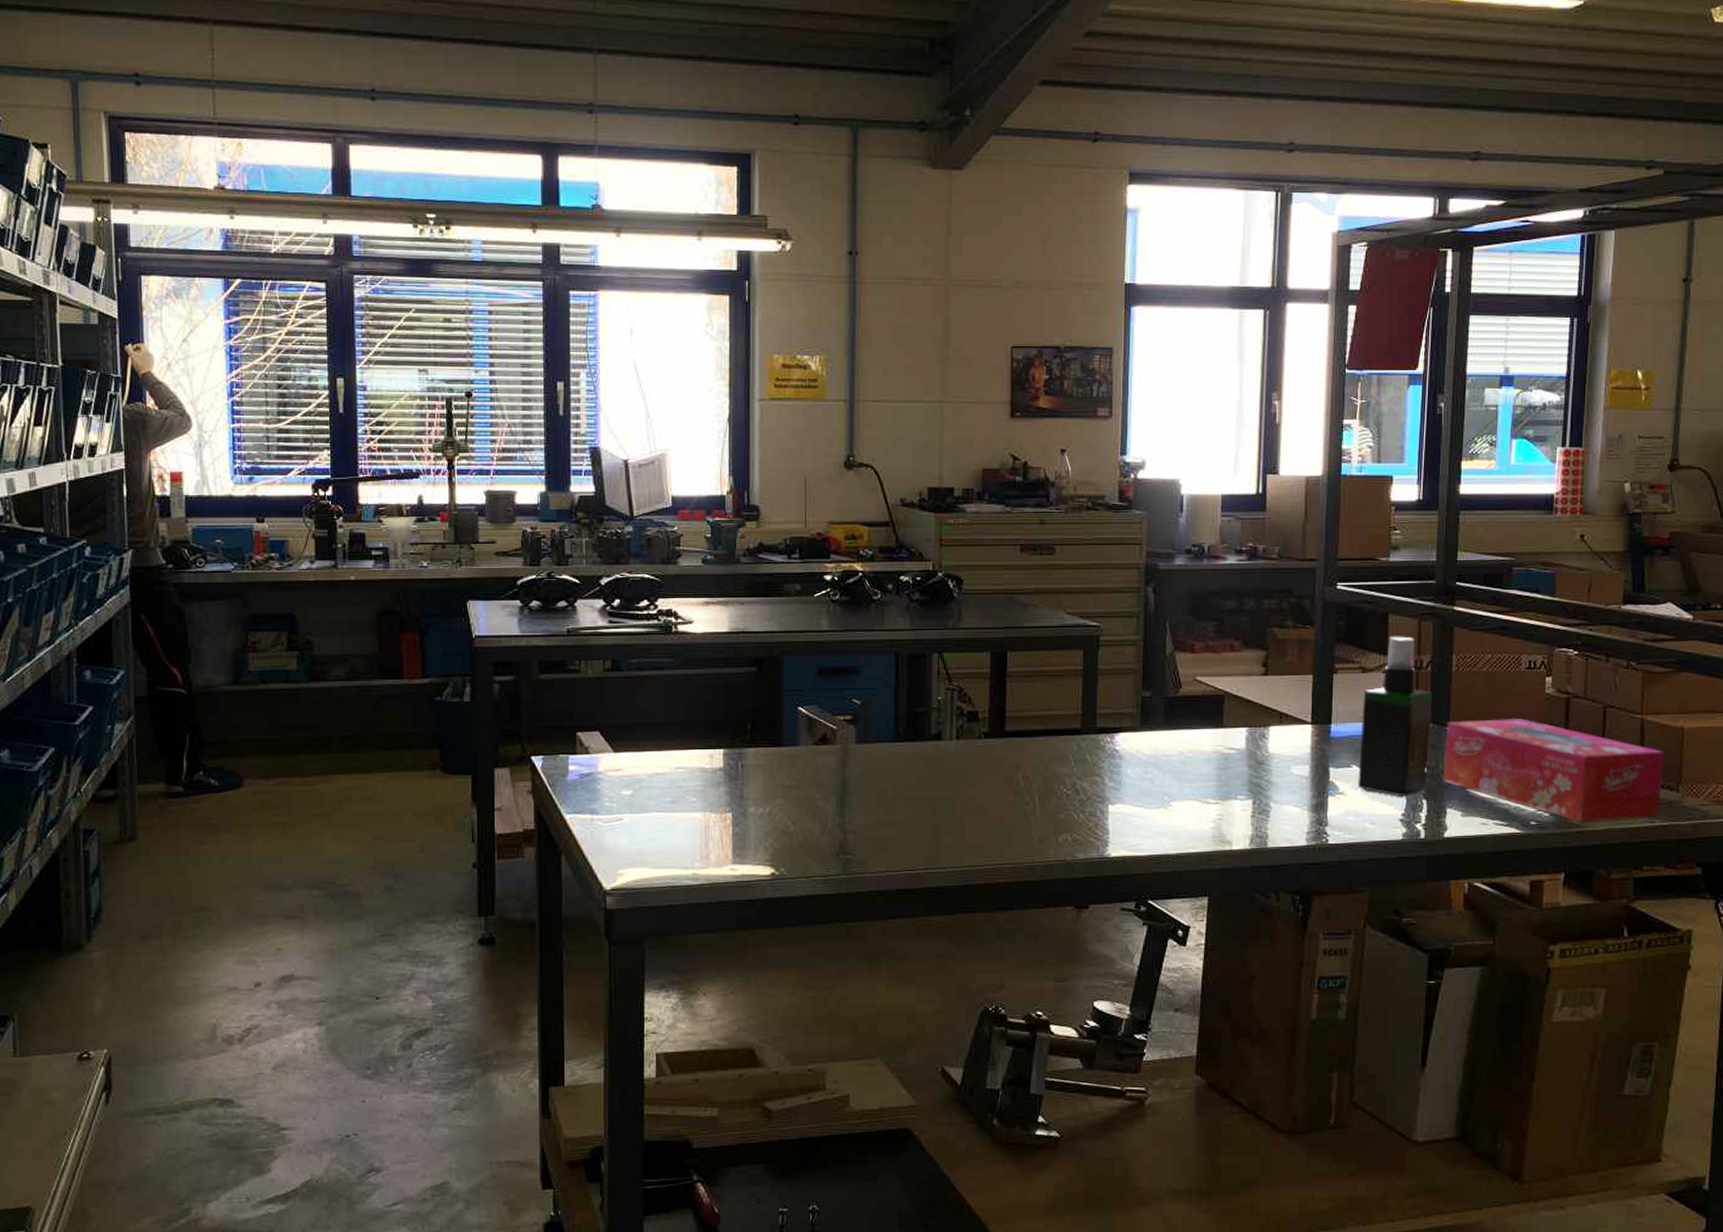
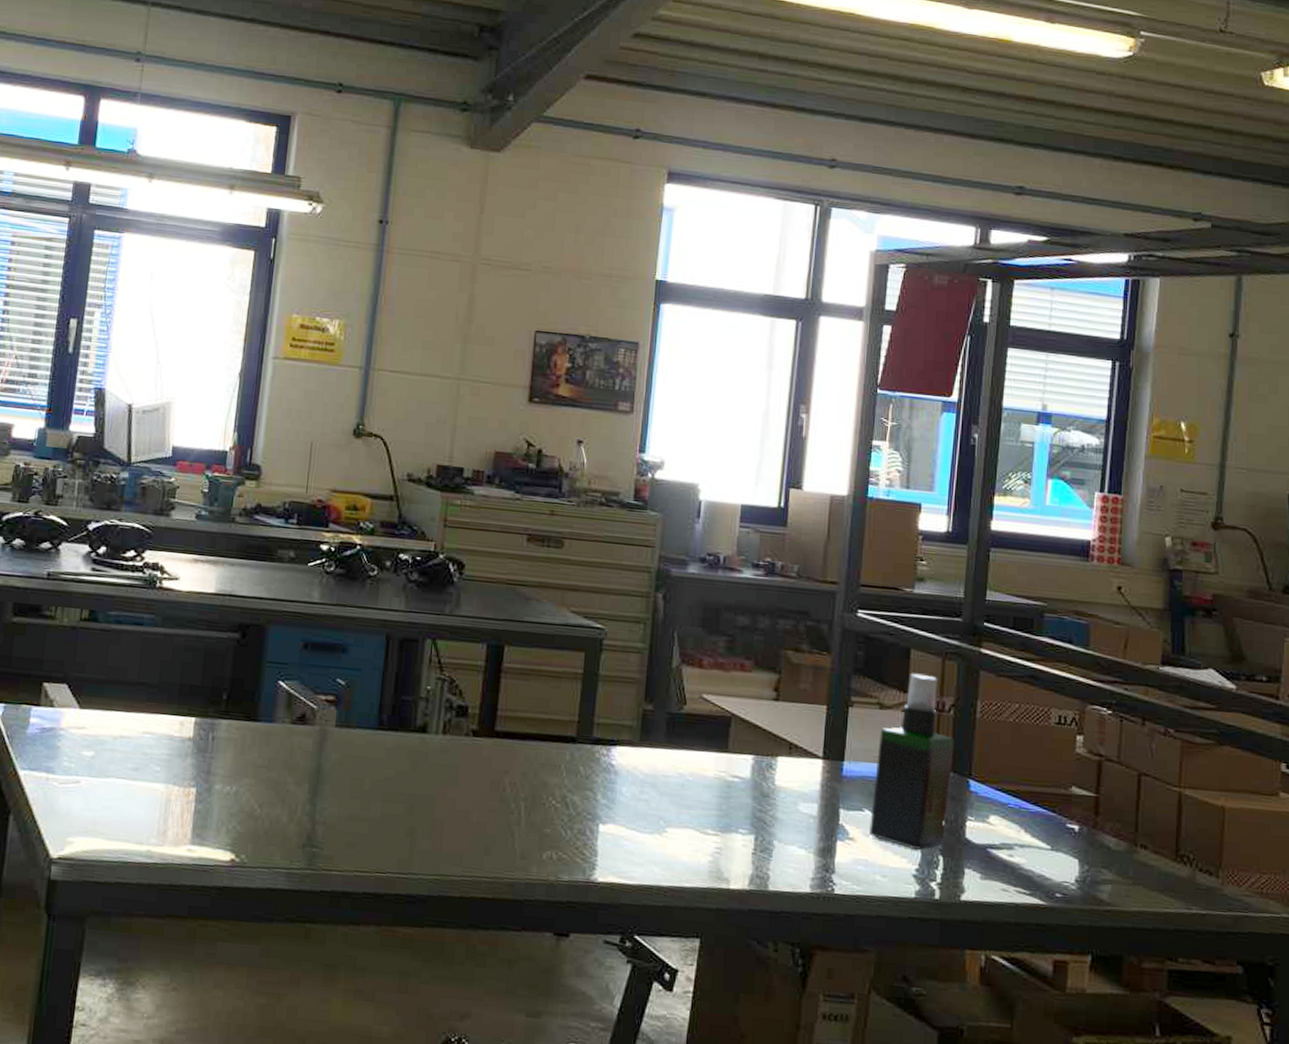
tissue box: present [1442,717,1665,822] -> none [961,773,1204,903]

